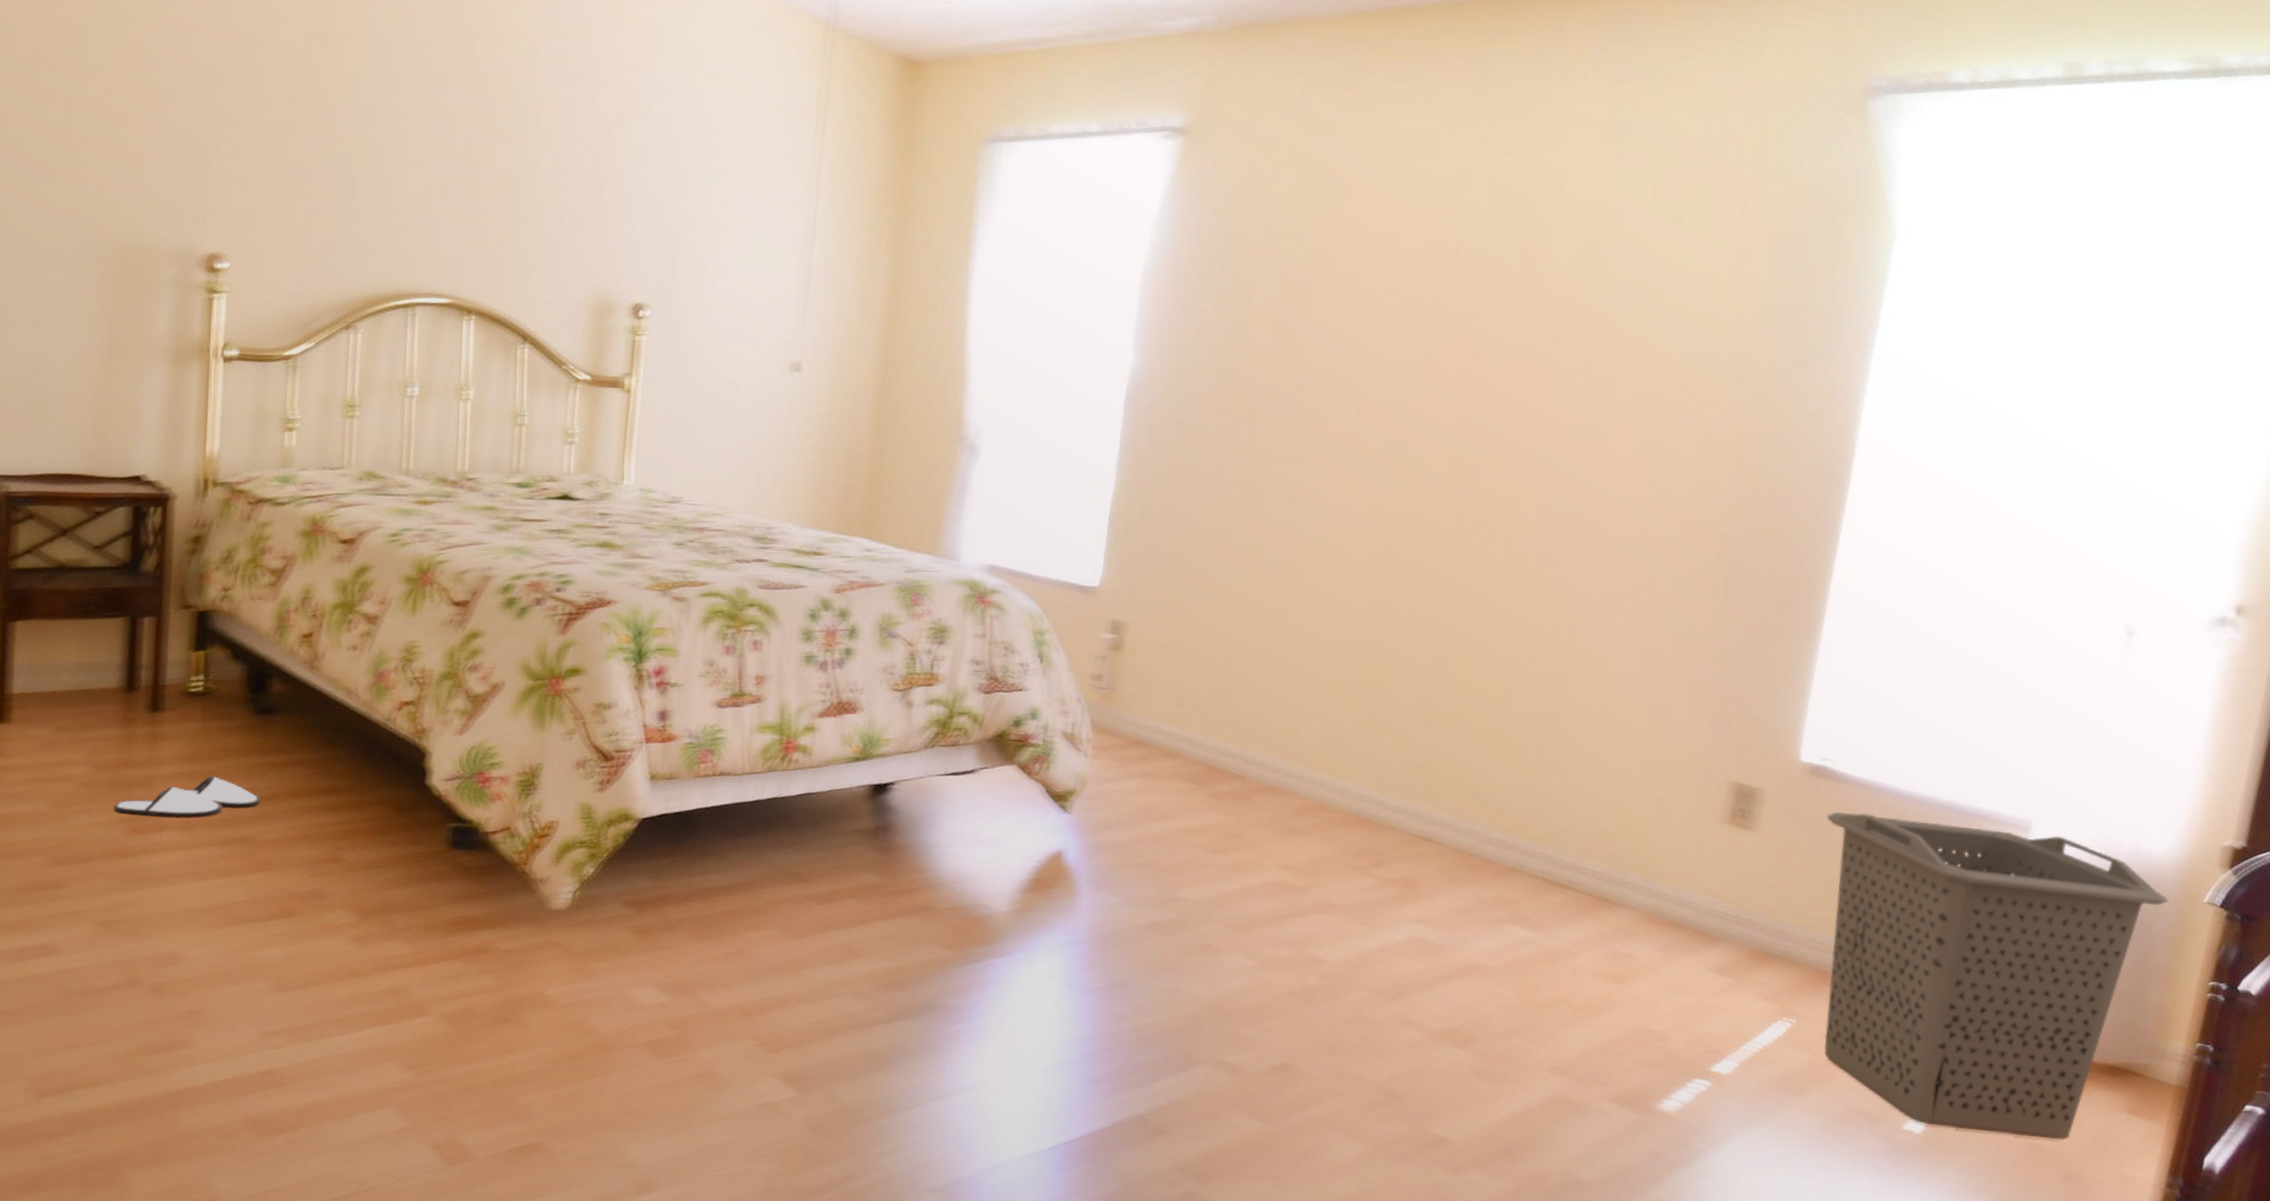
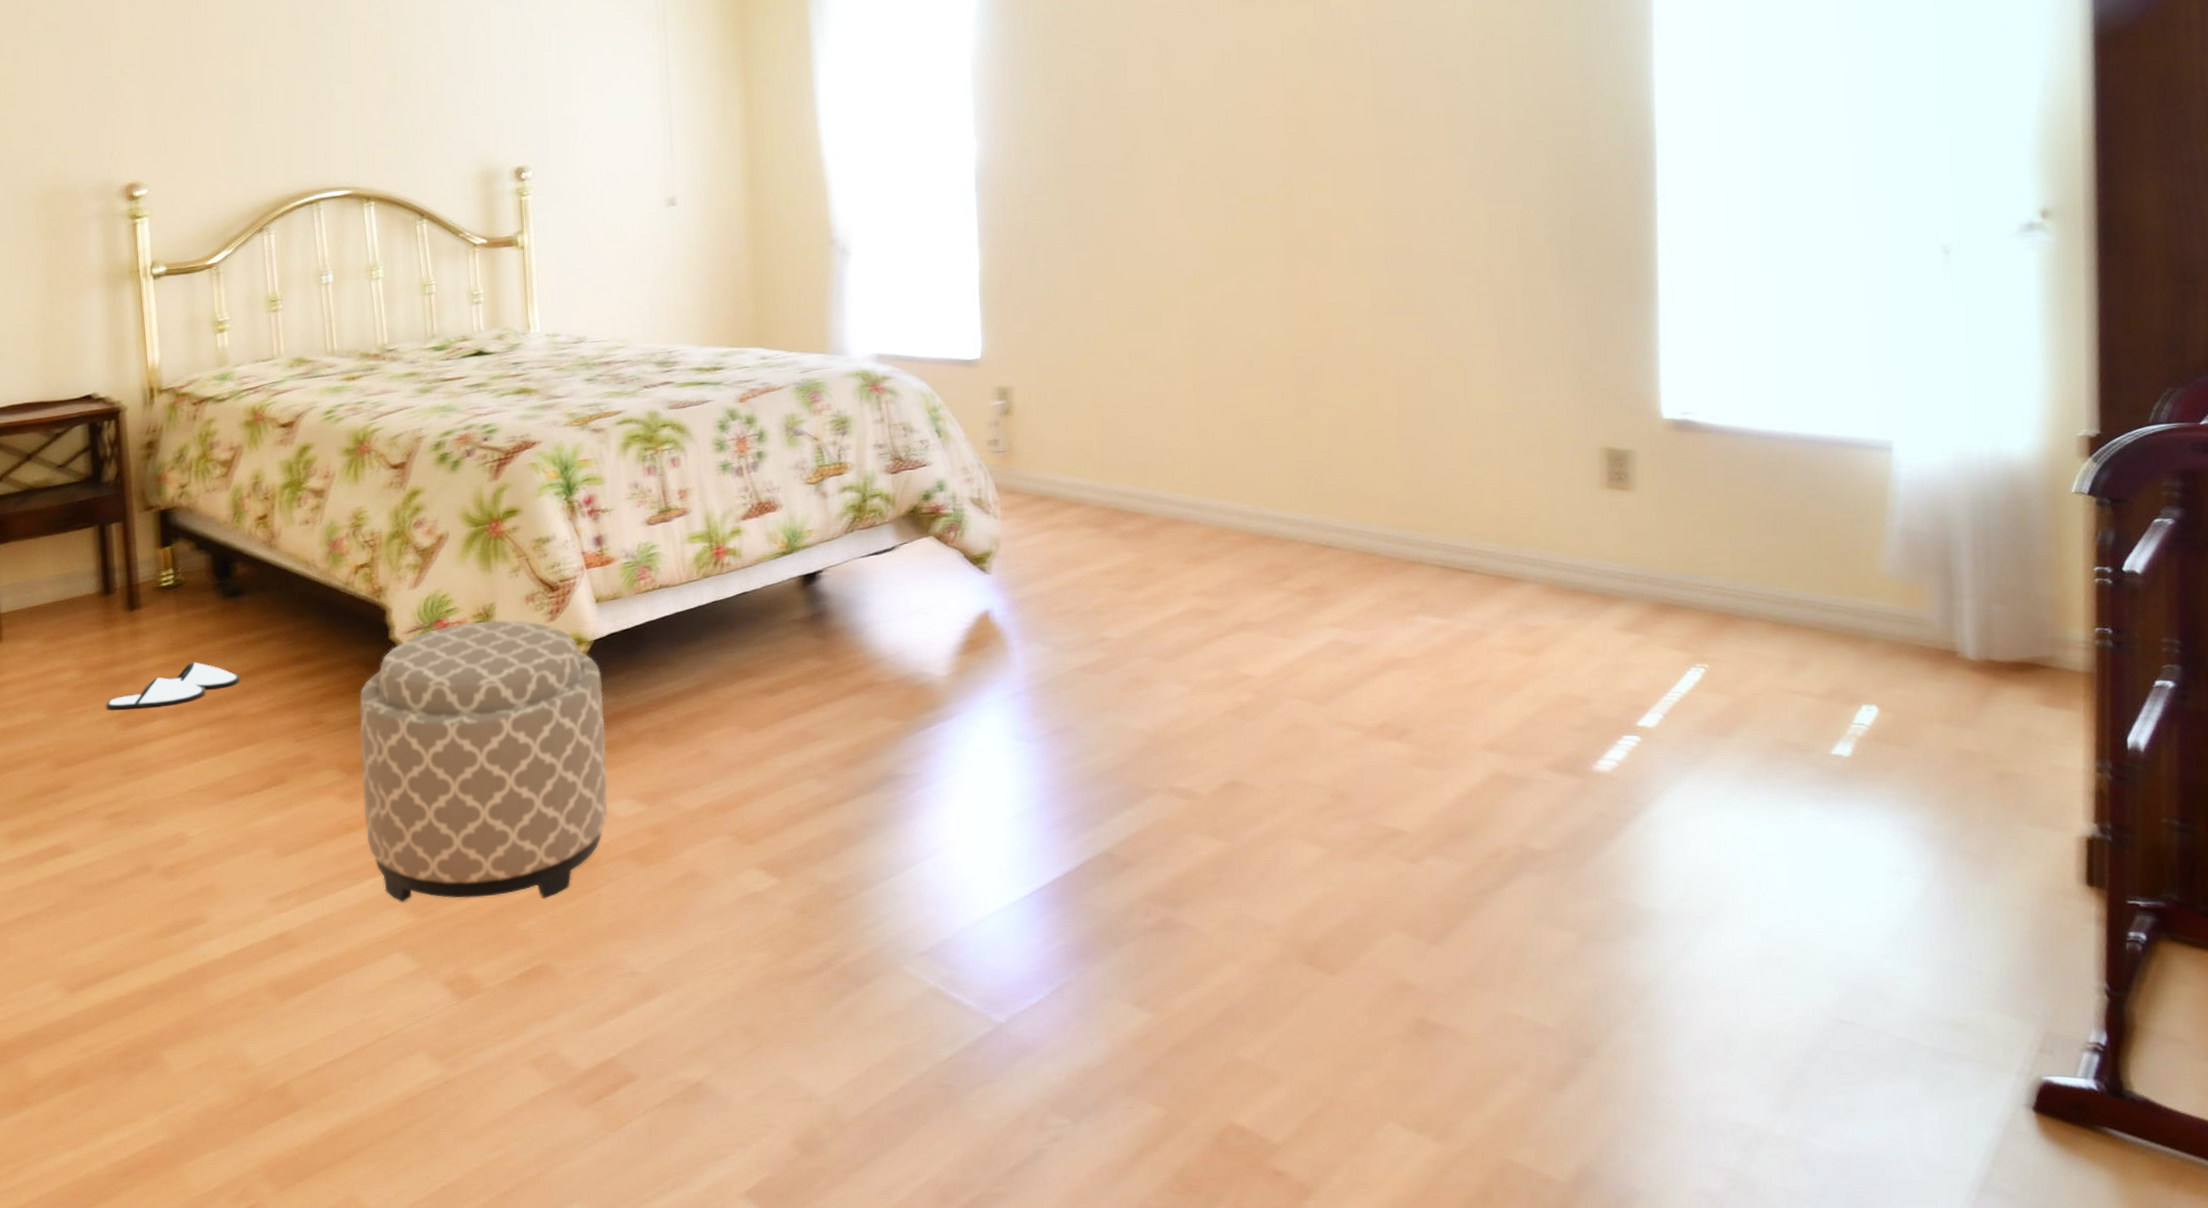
ottoman: none [372,779,644,1075] -> present [359,620,608,902]
laundry basket: present [1823,812,2169,1140] -> none [1697,451,2038,747]

